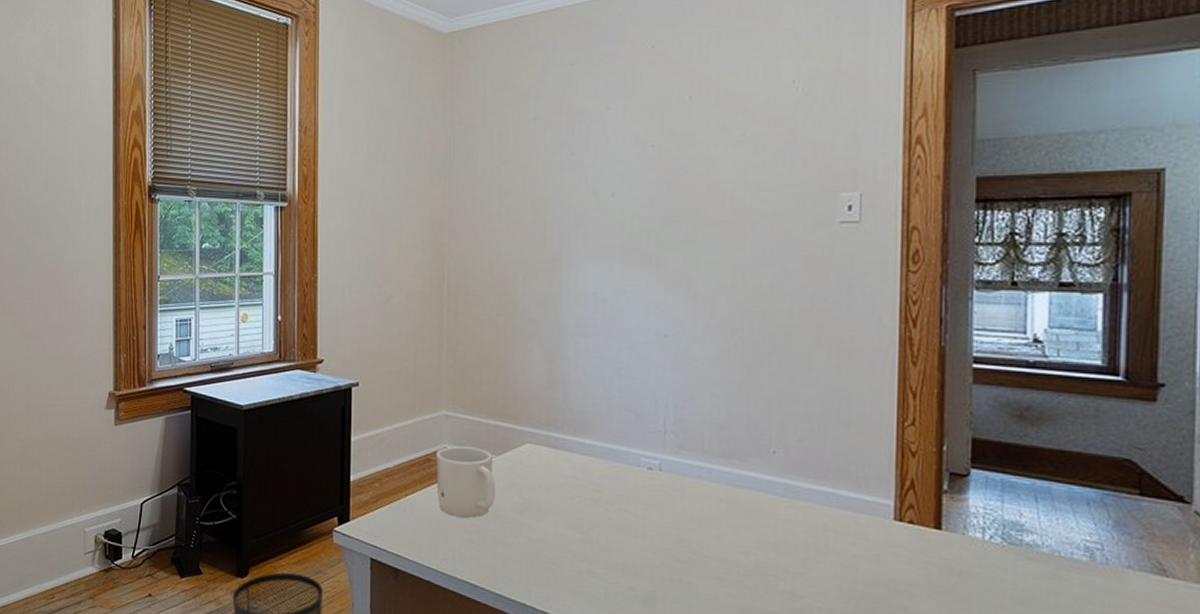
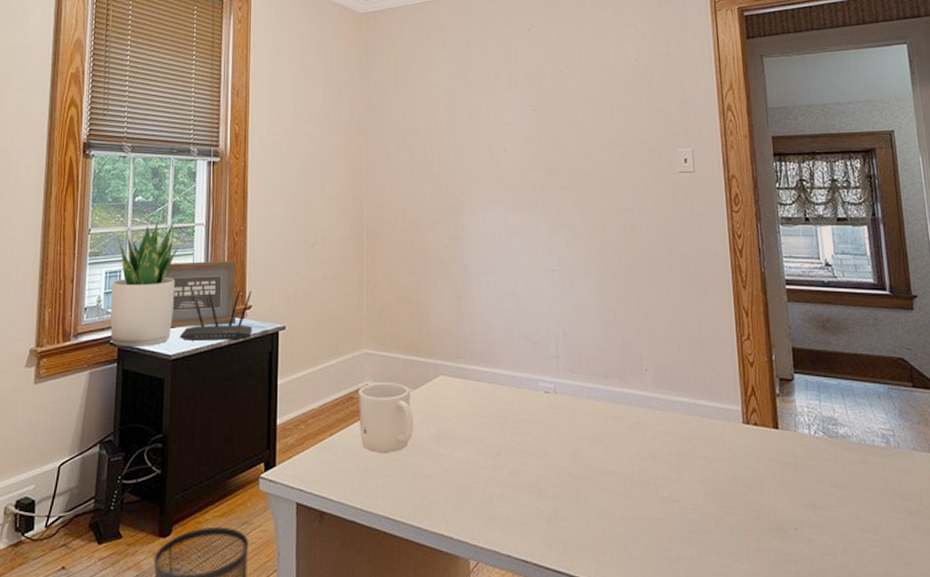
planter: none [182,269,248,396] -> present [110,221,179,346]
picture frame: none [232,312,307,379] -> present [163,261,237,328]
wifi router: none [251,342,324,394] -> present [180,290,252,341]

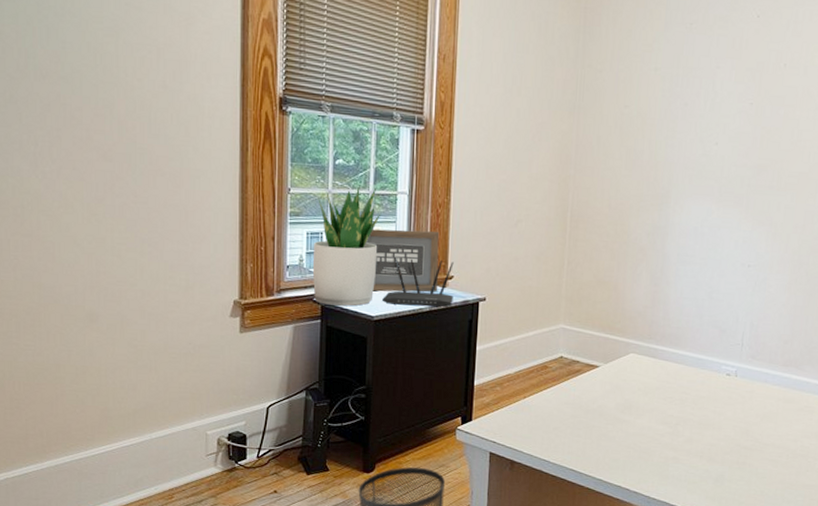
mug: present [358,381,413,452] -> none [551,354,602,416]

